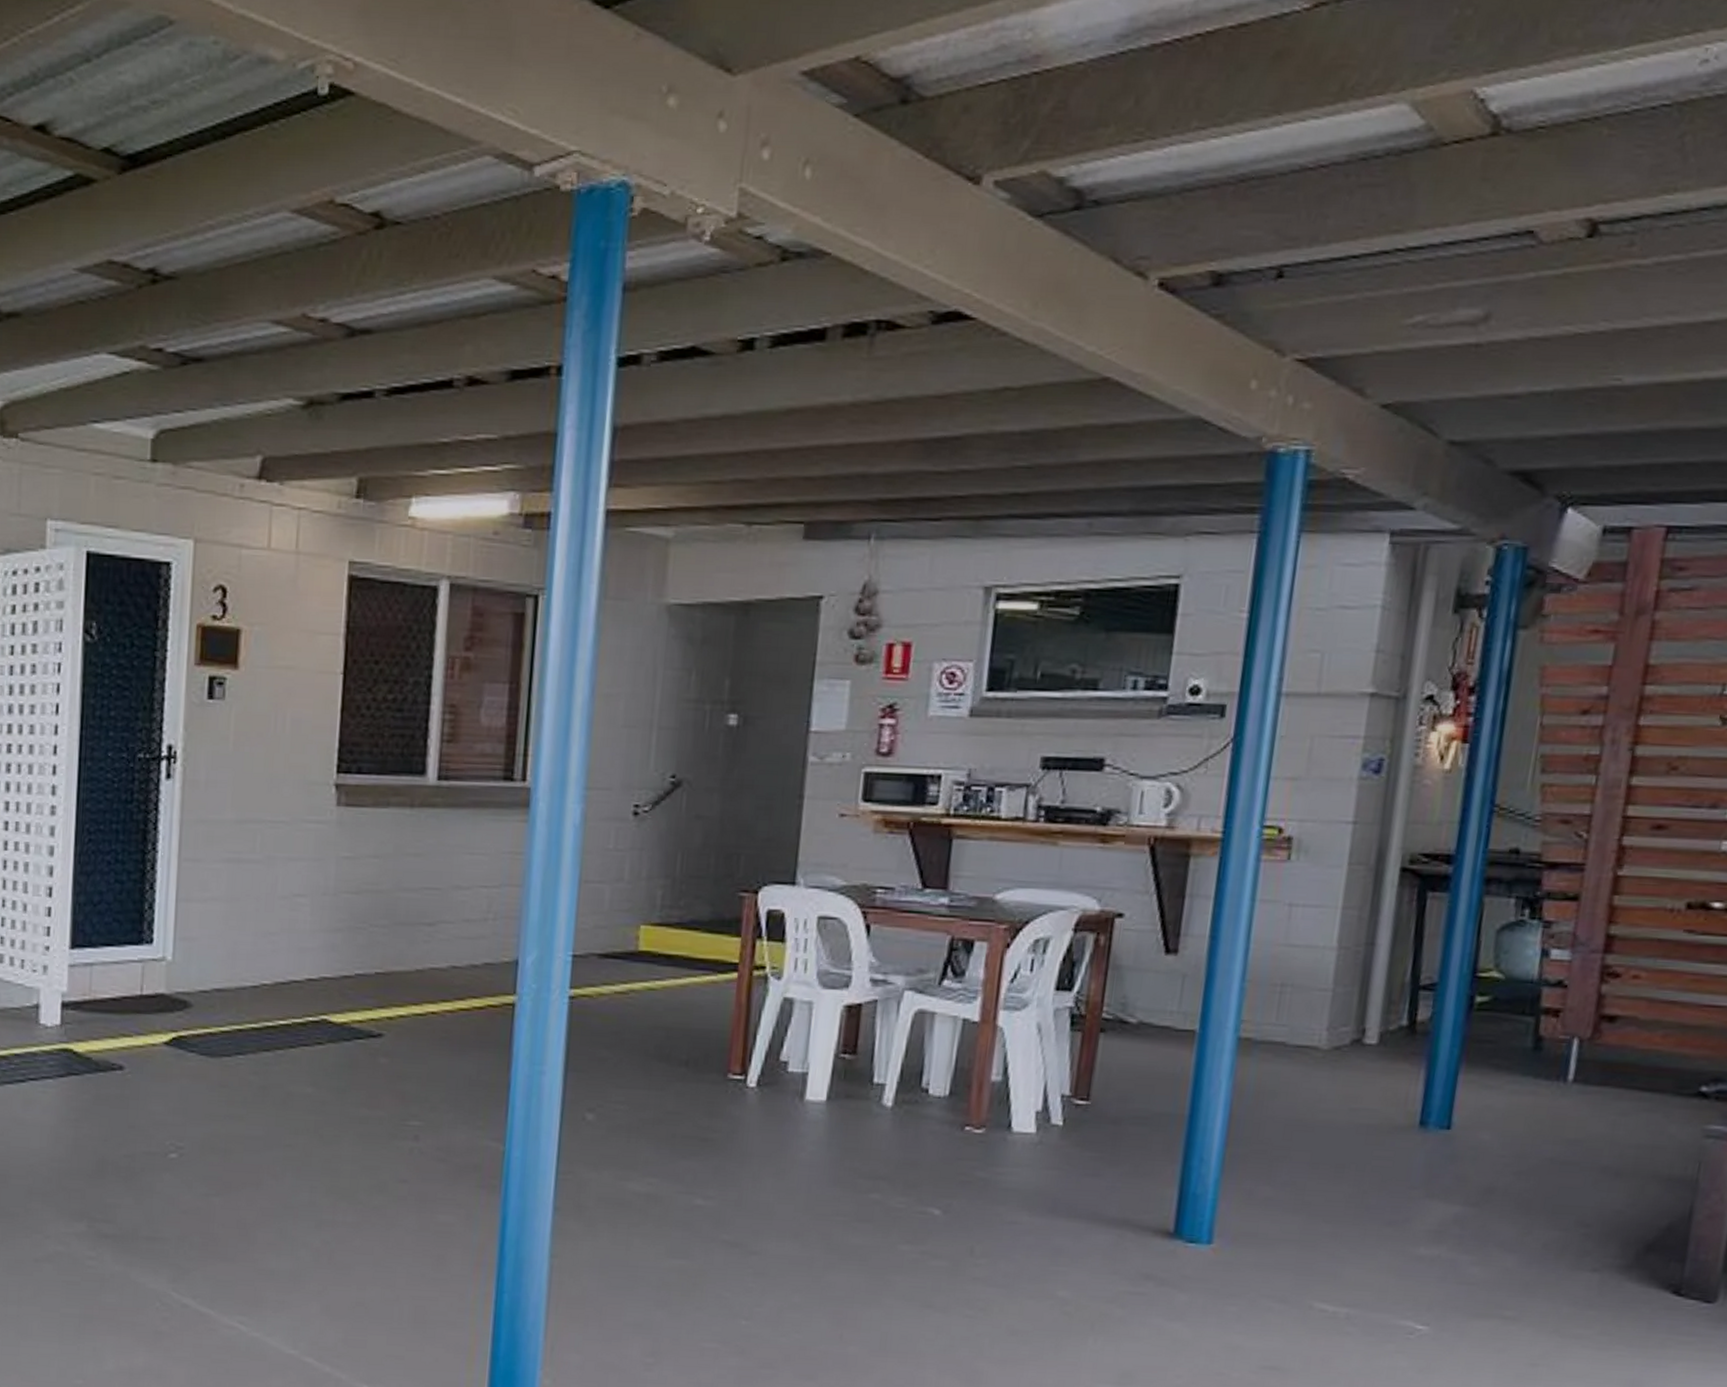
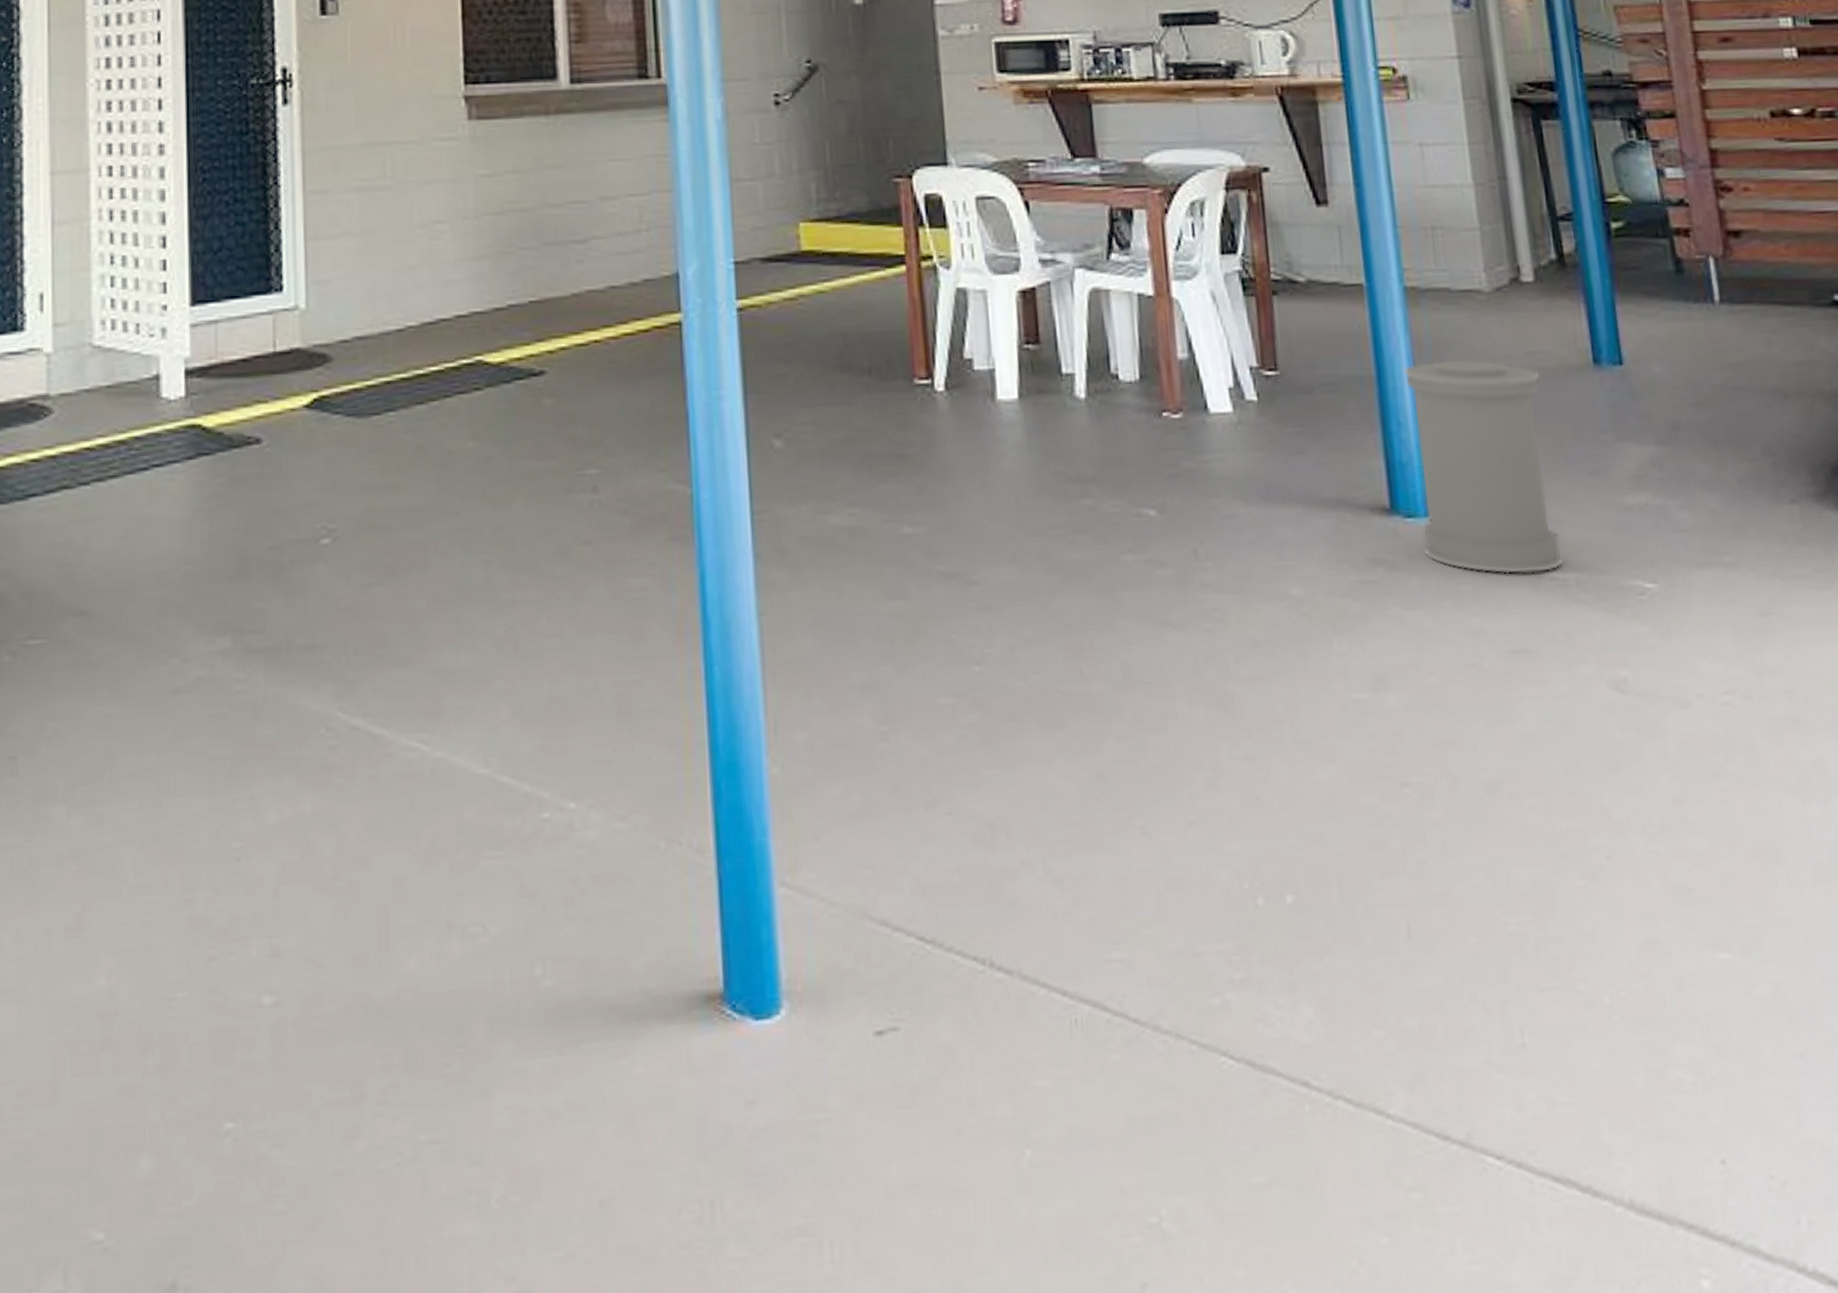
trash can: none [1198,1107,1359,1305] -> present [1402,358,1563,575]

